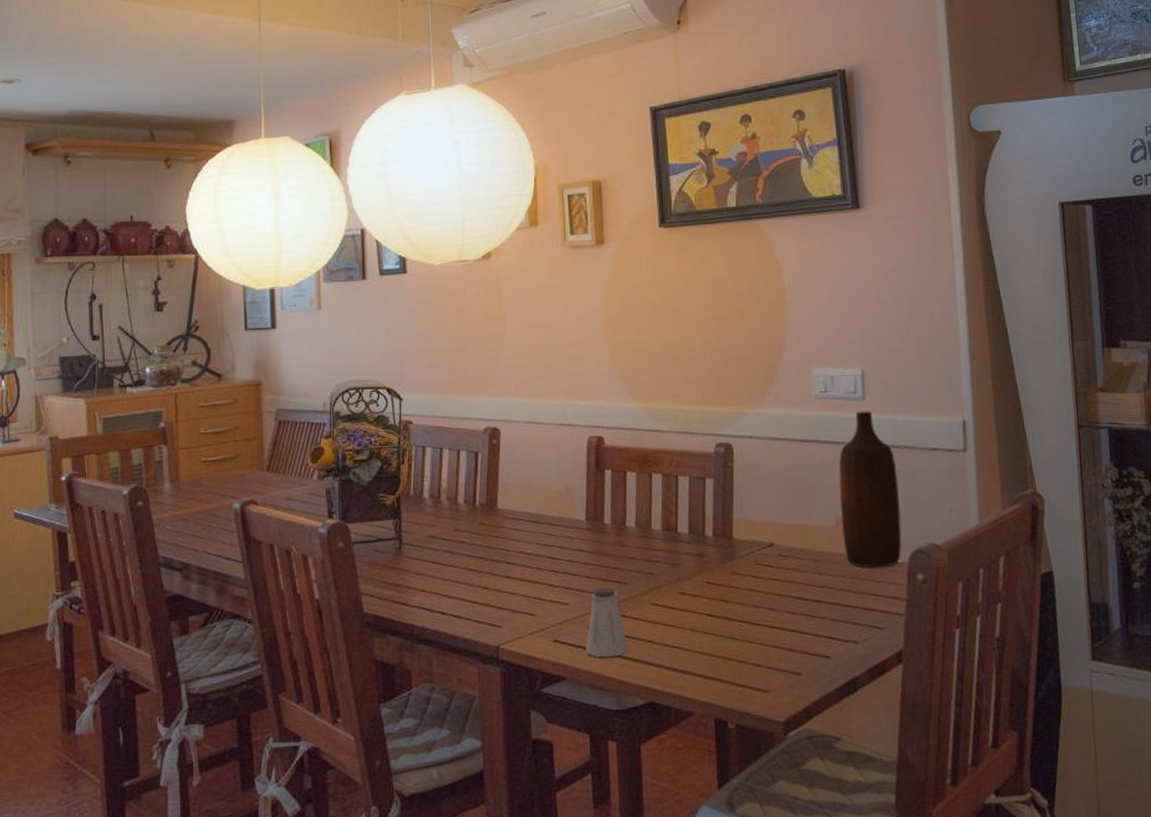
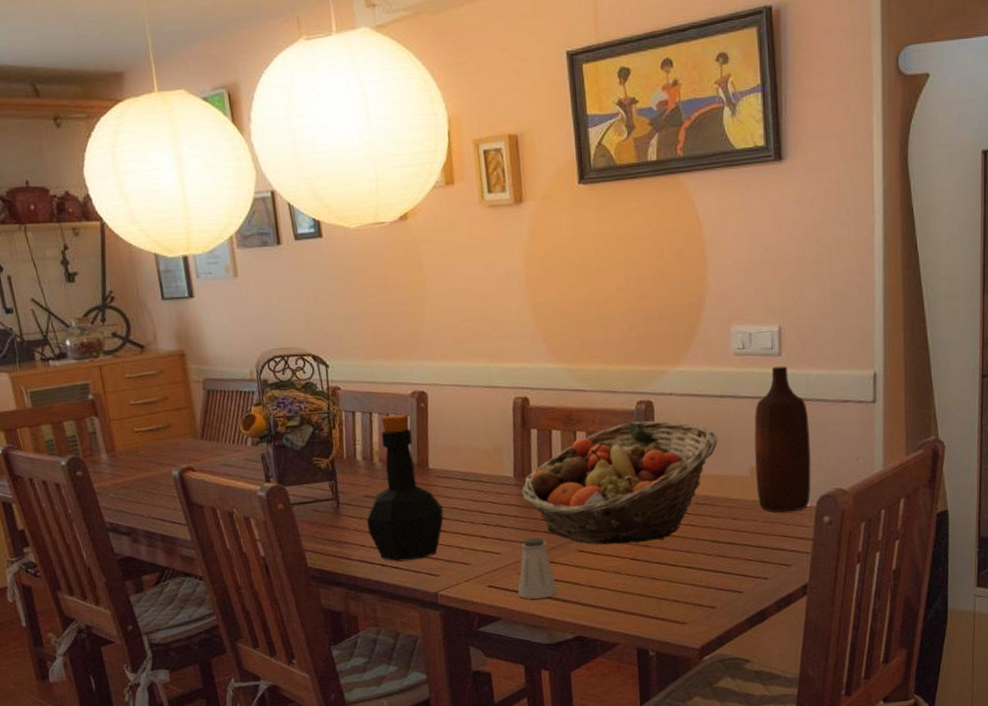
bottle: none [430,450,510,610] -> present [367,413,444,562]
fruit basket: none [593,464,802,598] -> present [521,420,719,545]

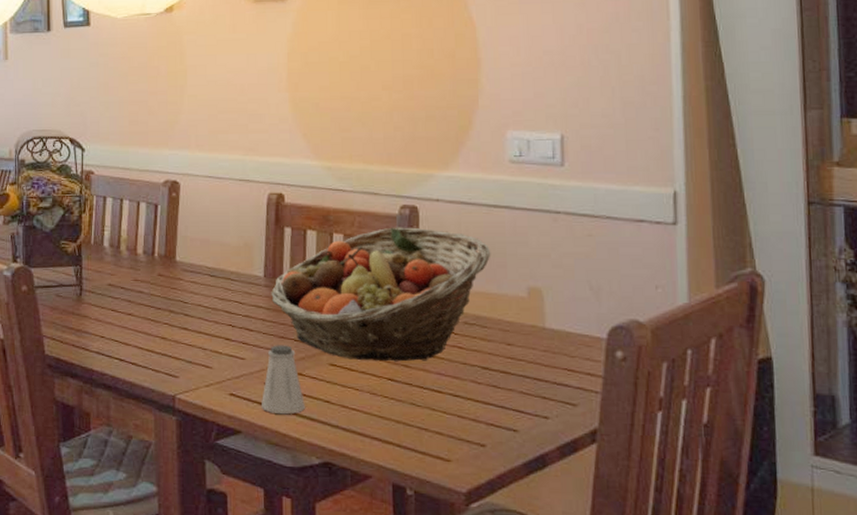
bottle: present [367,413,444,562] -> none [109,202,187,358]
bottle: present [754,366,811,512] -> none [532,177,600,341]

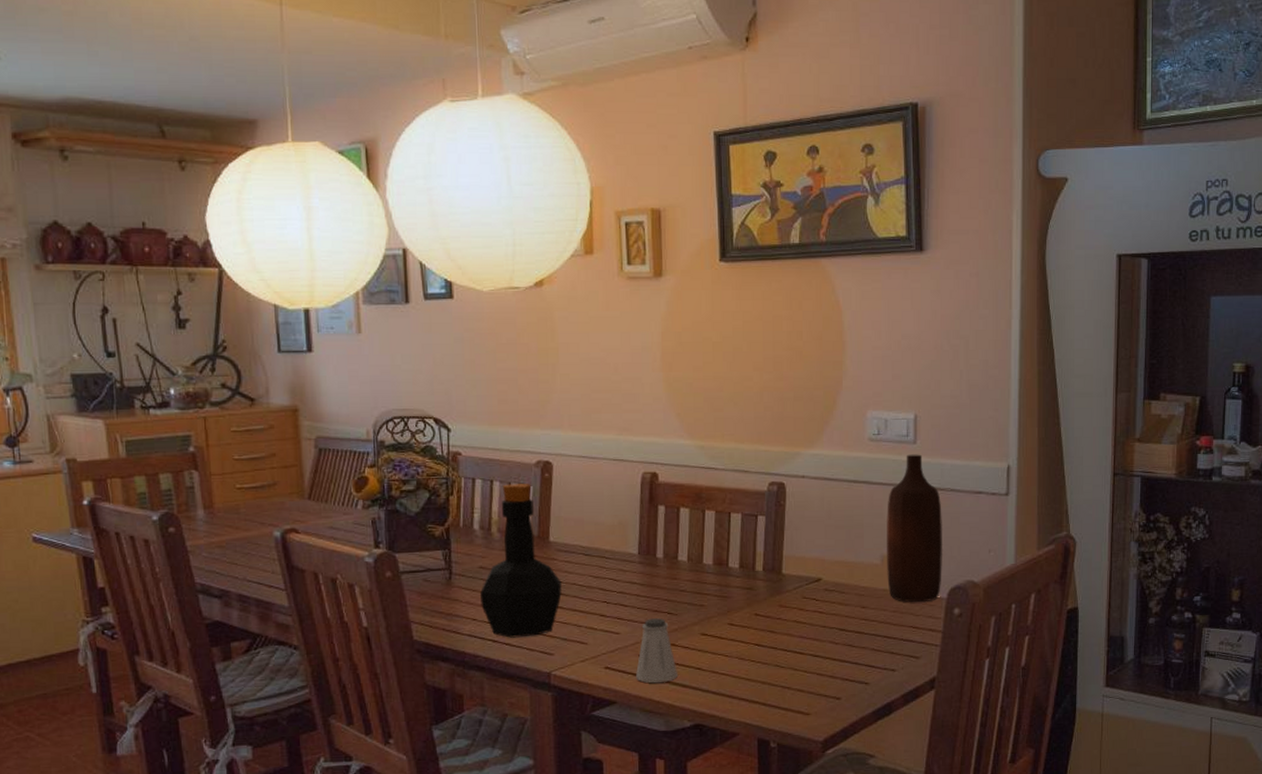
bottle: none [109,202,187,358] -> present [480,483,562,638]
fruit basket: present [271,227,491,362] -> none [645,502,850,629]
bottle: none [532,177,600,341] -> present [887,454,942,602]

